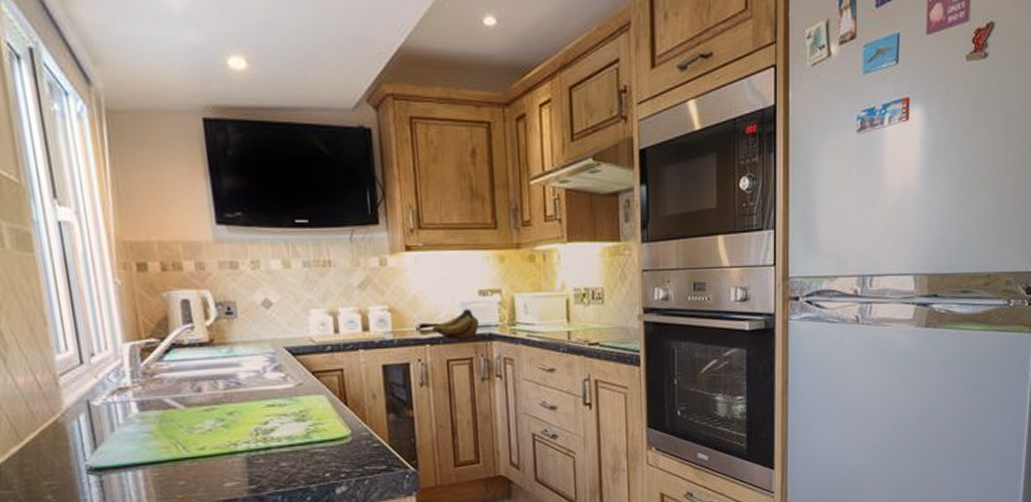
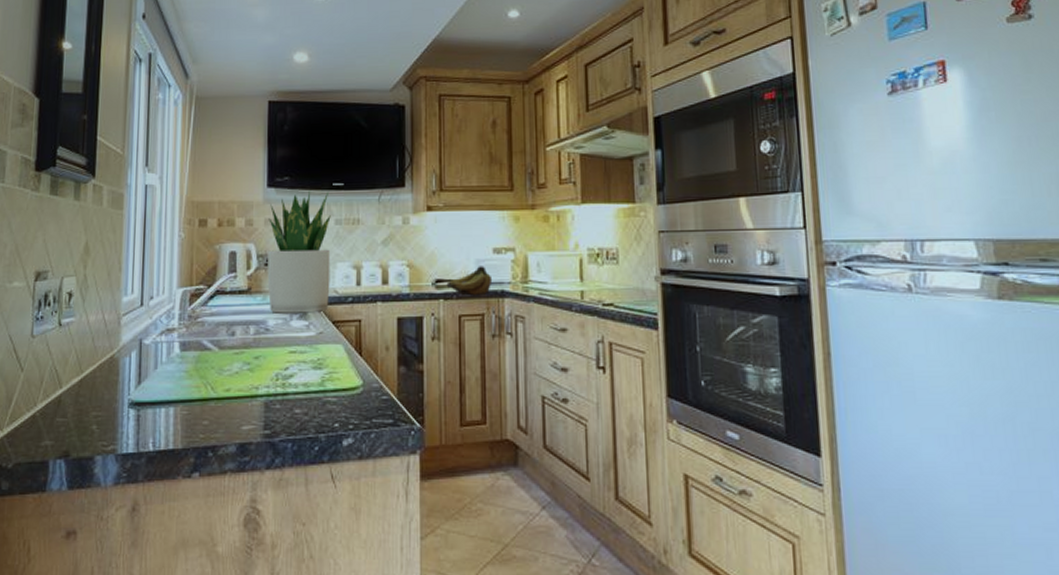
planter: none [223,228,306,366] -> present [267,190,331,313]

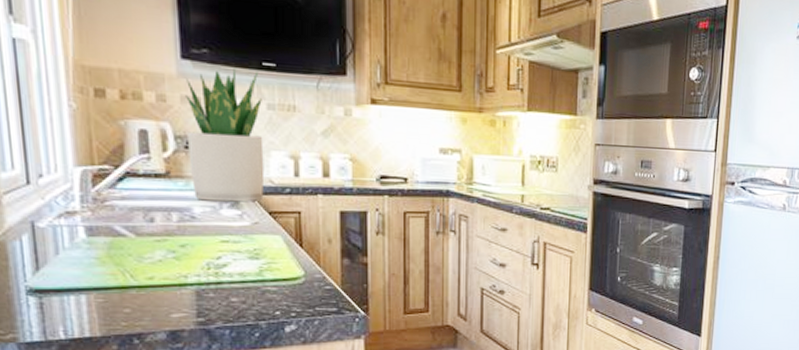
fruit: present [446,266,493,296] -> none [391,165,438,195]

